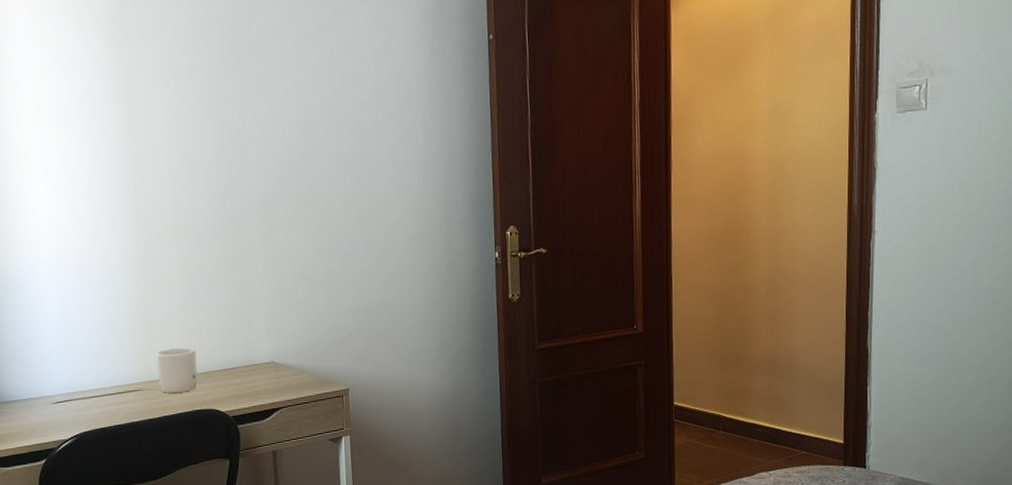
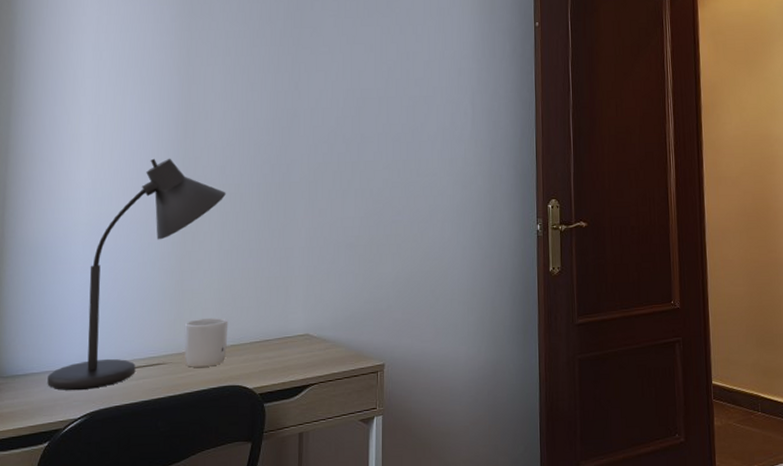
desk lamp: none [36,193,181,414] -> present [47,158,226,390]

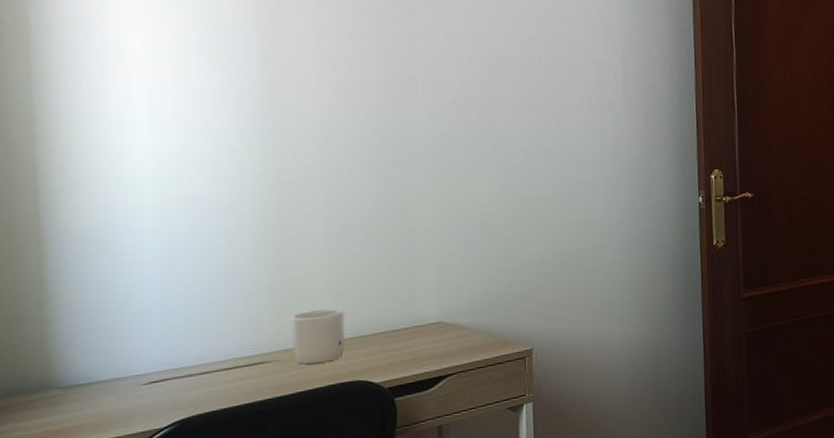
desk lamp: present [47,158,226,390] -> none [119,129,331,398]

